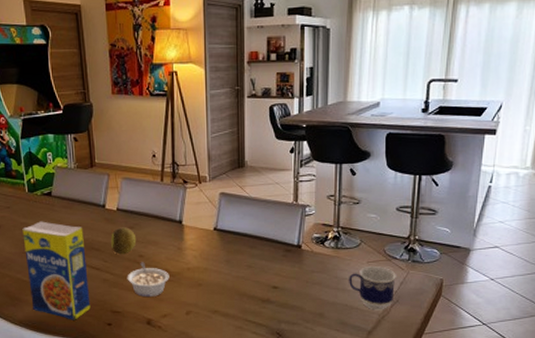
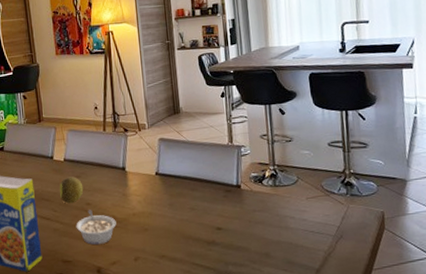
cup: present [349,266,396,310] -> none [290,202,338,248]

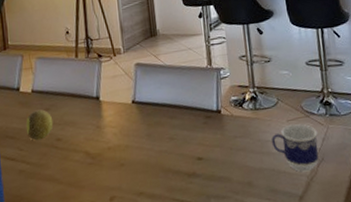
legume: present [76,210,116,245] -> none [44,146,90,186]
cup: none [290,202,338,248] -> present [271,124,319,172]

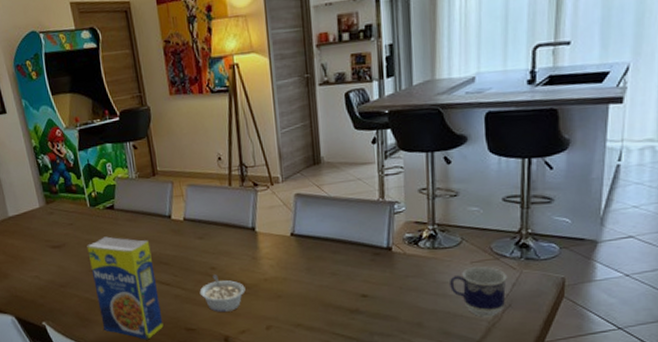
fruit: present [26,109,53,141] -> none [179,238,207,268]
legume: none [44,146,90,186] -> present [199,274,246,313]

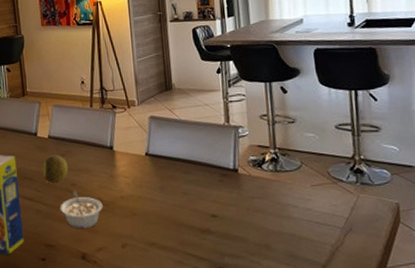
fruit: none [179,238,207,268] -> present [42,155,69,184]
cup: present [450,266,507,317] -> none [293,190,346,241]

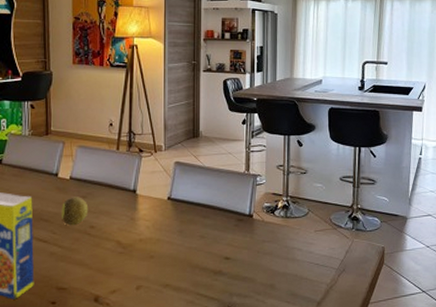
legume: present [60,191,103,230] -> none [76,233,121,272]

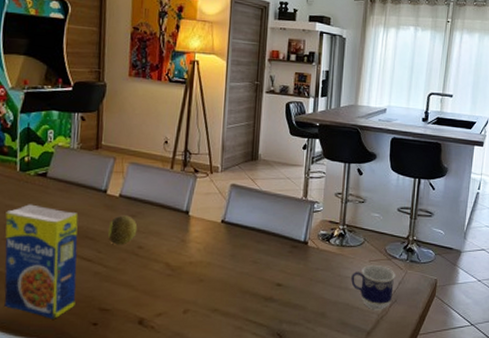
cup: none [298,235,342,280] -> present [351,265,395,310]

